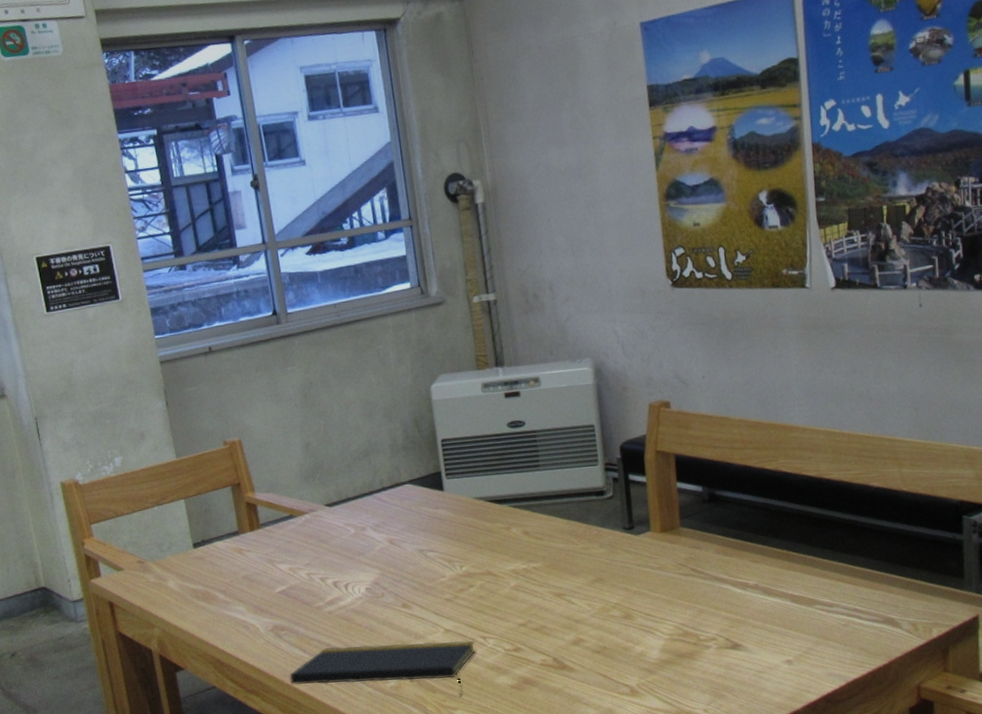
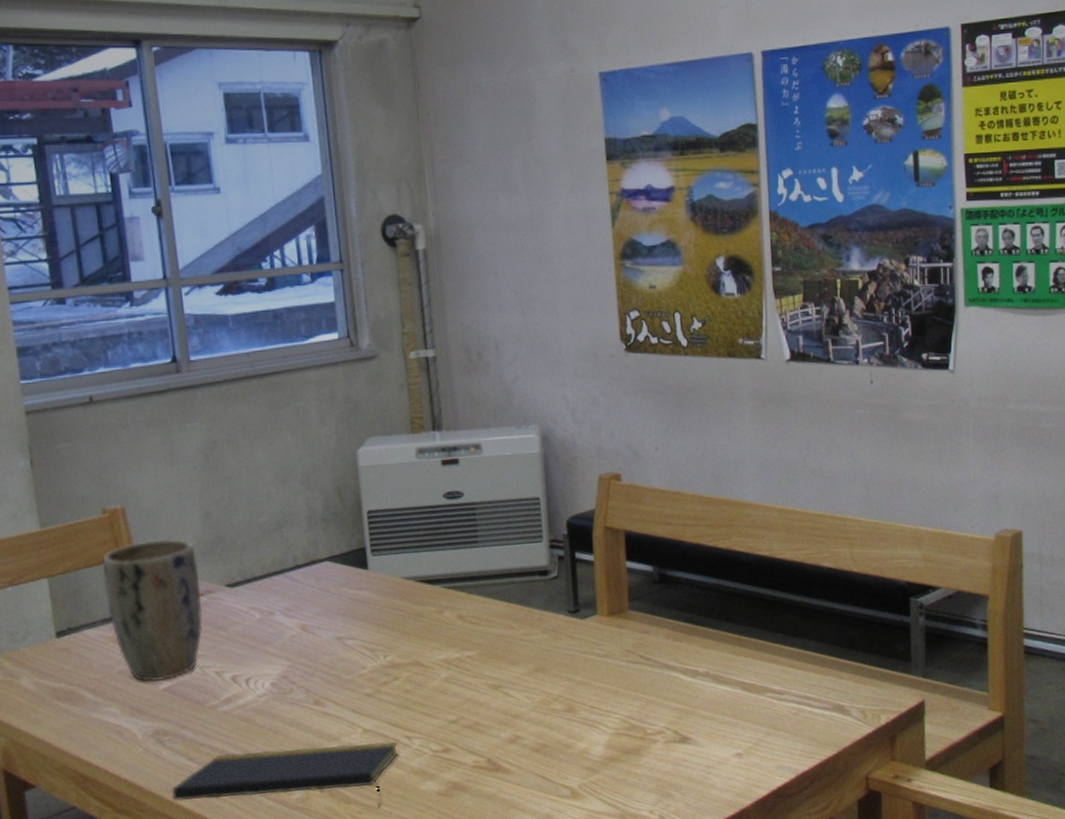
plant pot: none [225,465,308,586] -> present [101,538,203,683]

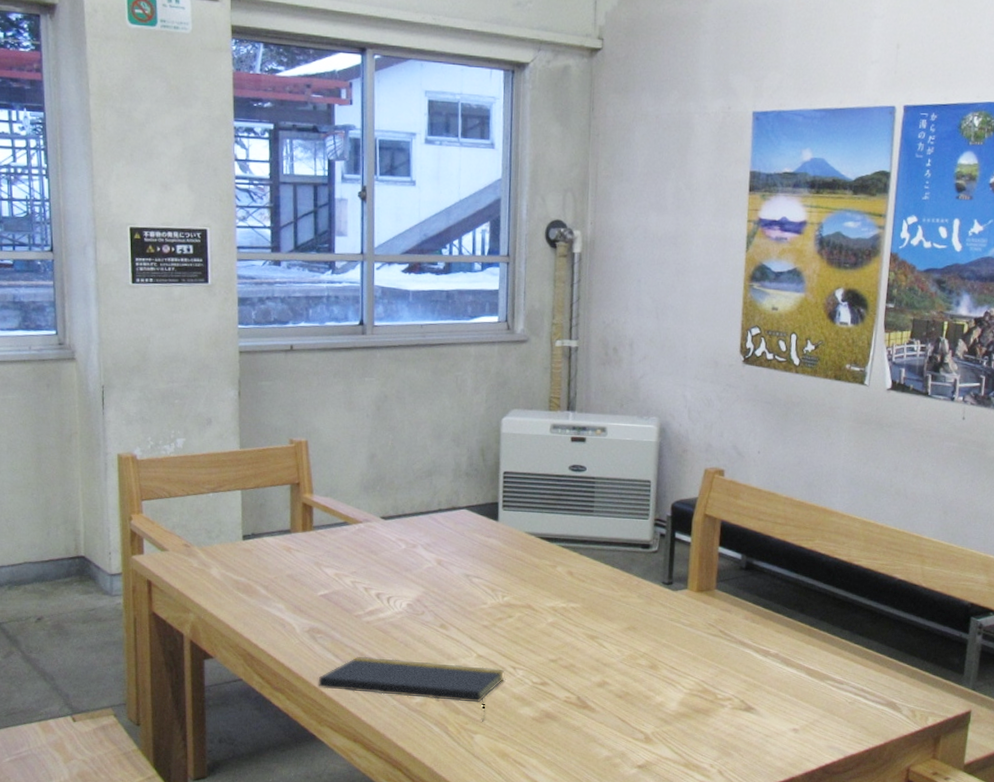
plant pot: present [101,538,203,683] -> none [284,471,361,588]

